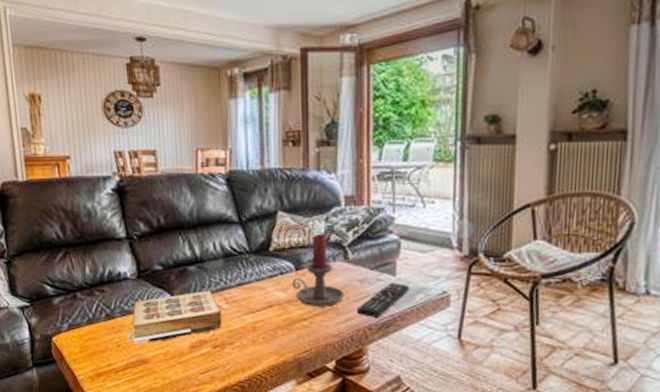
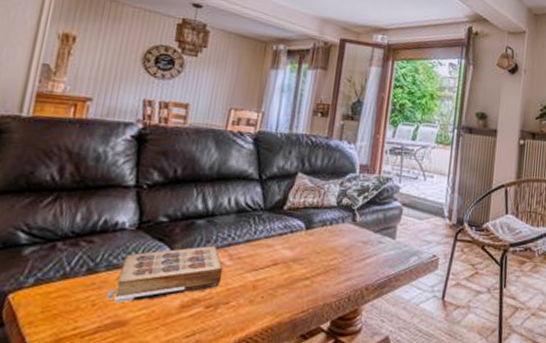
candle holder: present [293,233,345,307] -> none [300,196,349,266]
remote control: present [358,282,410,317] -> none [357,244,406,278]

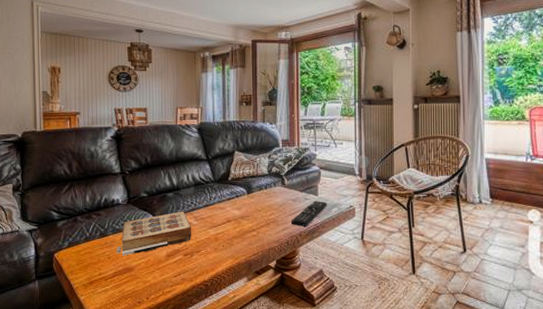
remote control: none [357,244,406,278] -> present [292,200,328,226]

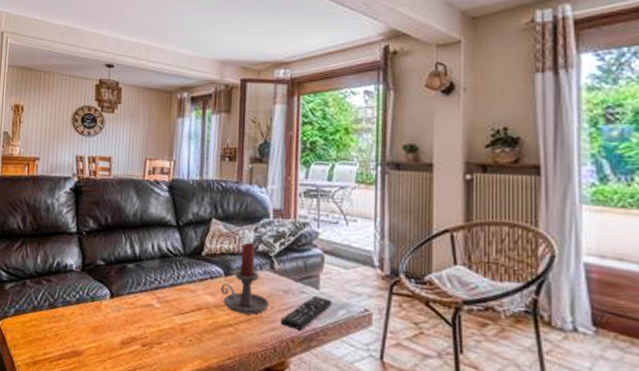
book: present [116,211,192,256] -> none [65,288,154,336]
candle holder: none [245,166,283,220] -> present [221,242,270,315]

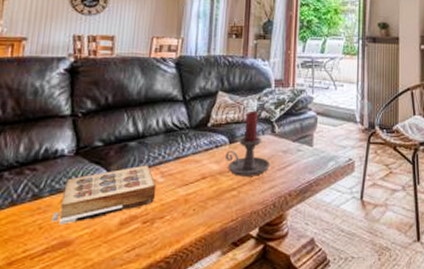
book: none [65,288,154,336] -> present [52,165,157,225]
remote control: present [281,295,333,330] -> none [280,152,324,184]

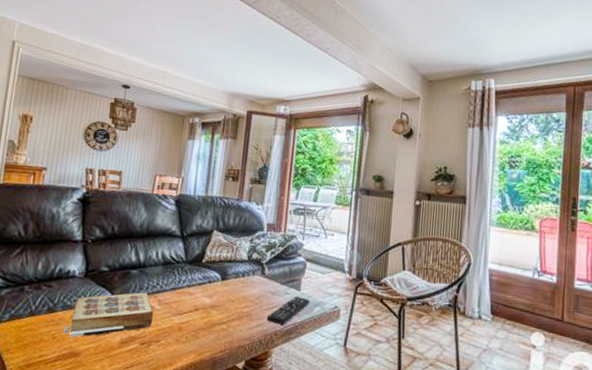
candle holder: present [226,110,271,176] -> none [217,251,259,313]
remote control: none [280,152,324,184] -> present [267,295,310,325]

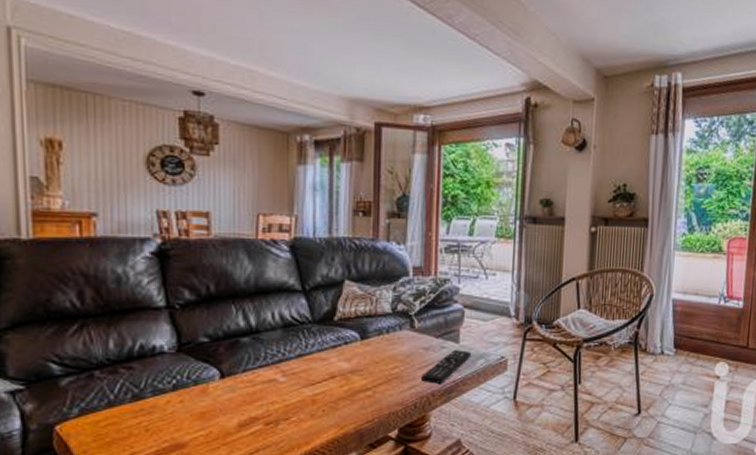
book: present [63,292,154,338] -> none [159,363,278,427]

